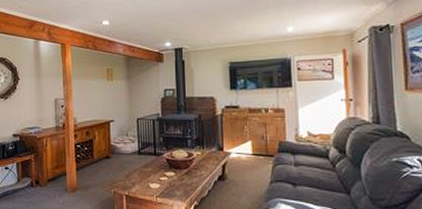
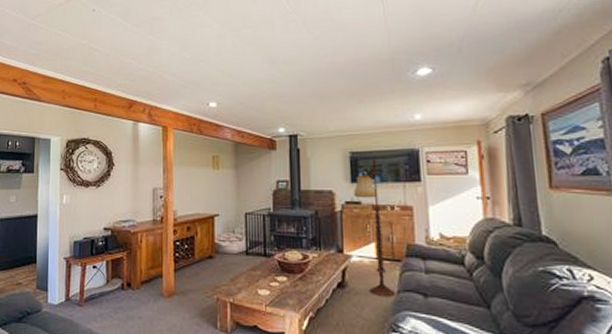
floor lamp: none [232,67,270,187] -> present [353,158,397,297]

